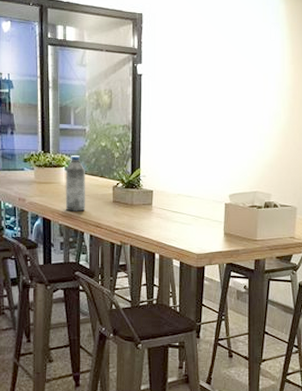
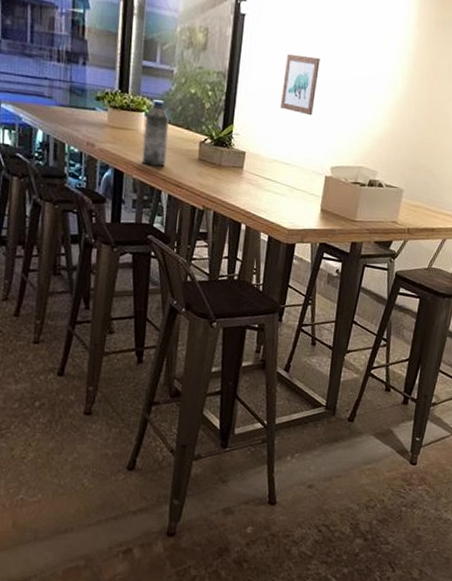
wall art: none [179,102,210,152] -> present [281,54,320,116]

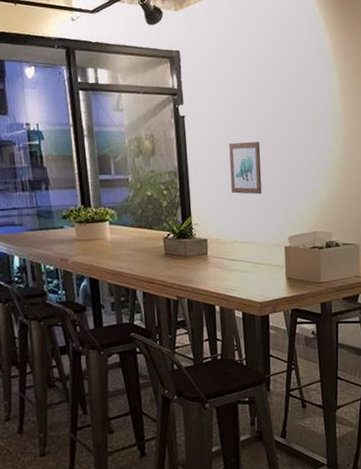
water bottle: present [142,100,169,167] -> none [110,208,135,269]

